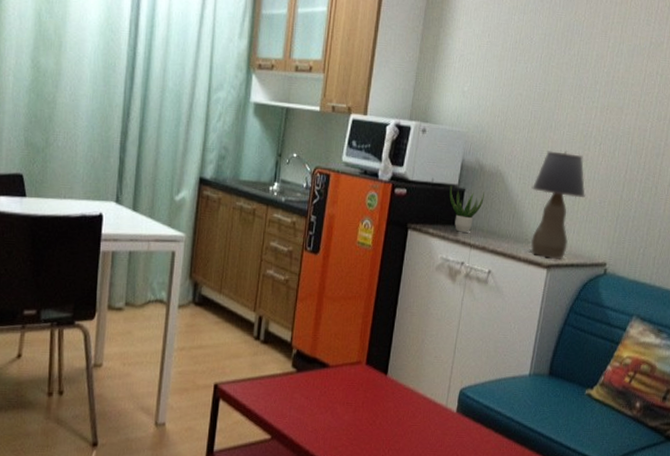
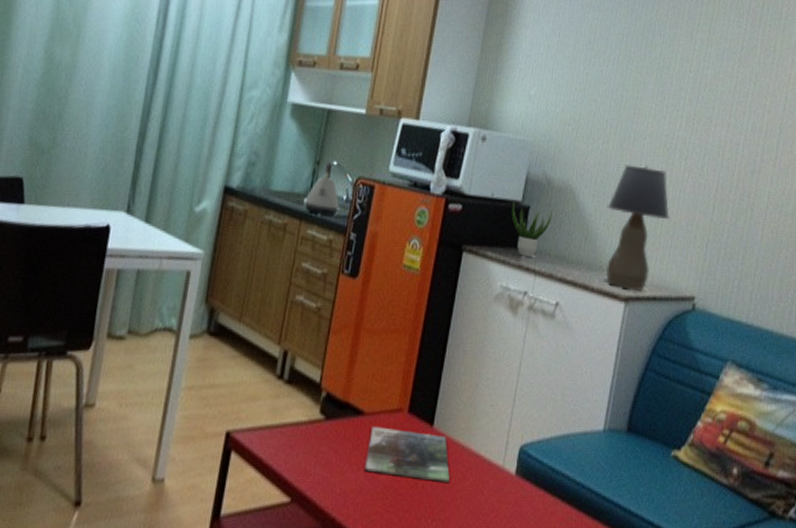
kettle: none [270,154,300,201] -> present [305,161,339,216]
magazine: none [331,376,402,420] -> present [364,426,450,482]

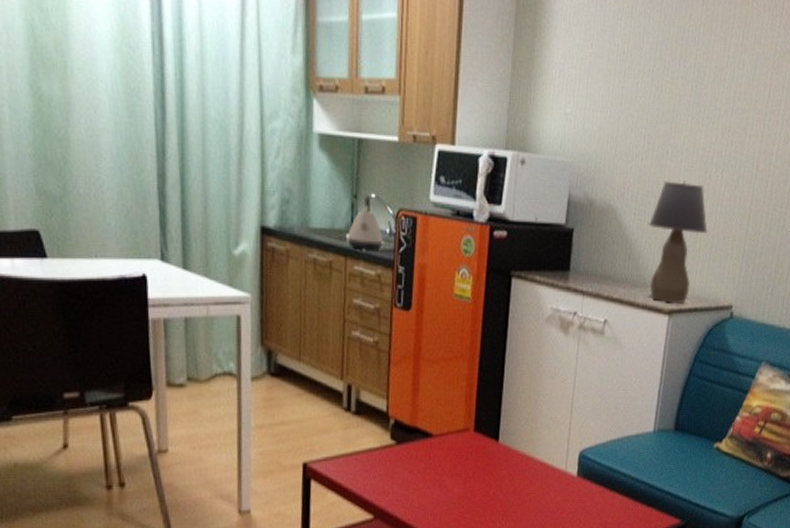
magazine: present [364,426,450,482] -> none [439,446,518,489]
potted plant: present [511,202,552,257] -> none [556,225,596,278]

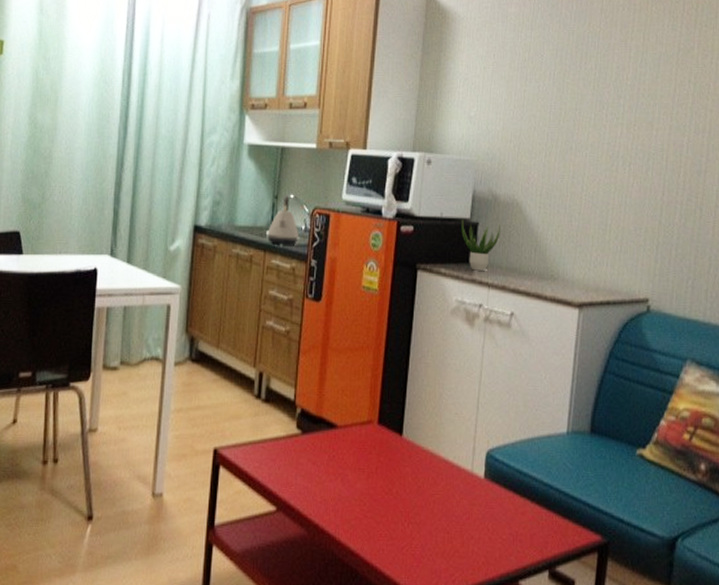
potted plant: none [556,225,596,278] -> present [461,220,500,271]
table lamp: present [646,179,707,304] -> none [554,173,617,297]

